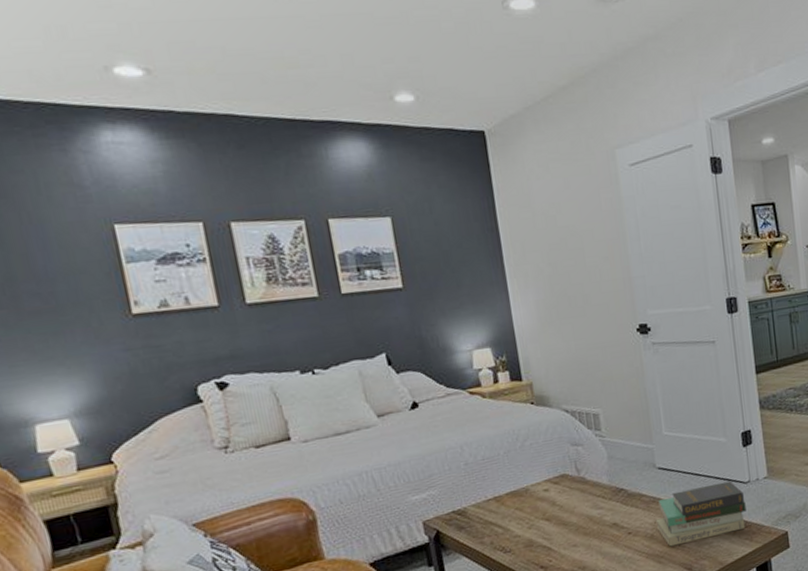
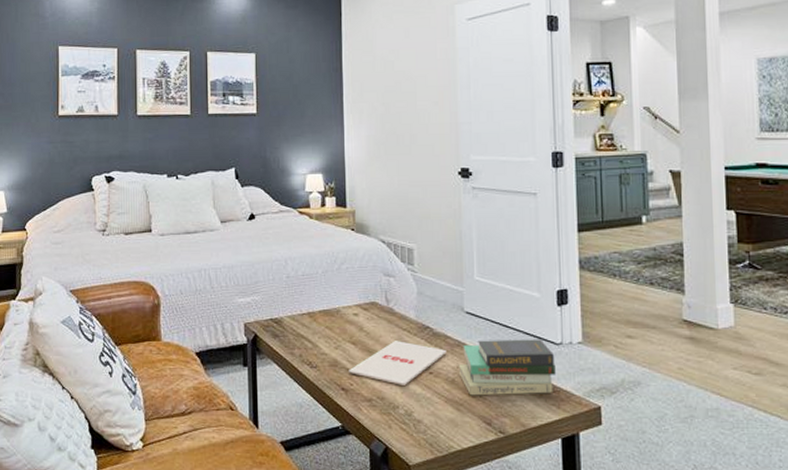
magazine: none [545,507,643,552] -> present [349,341,447,387]

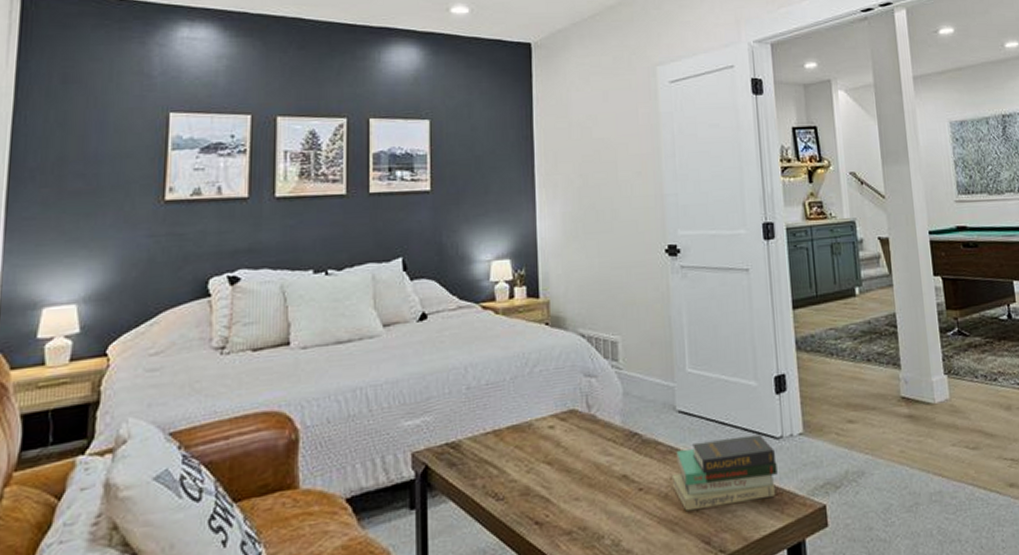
magazine: present [349,341,447,387] -> none [543,454,658,511]

